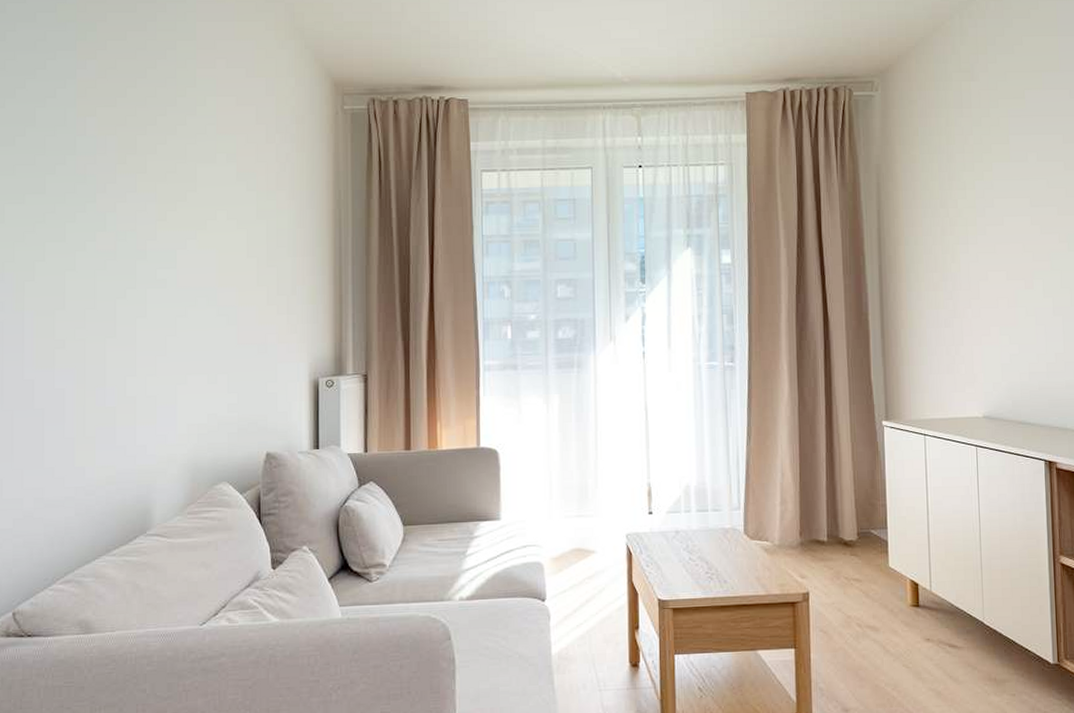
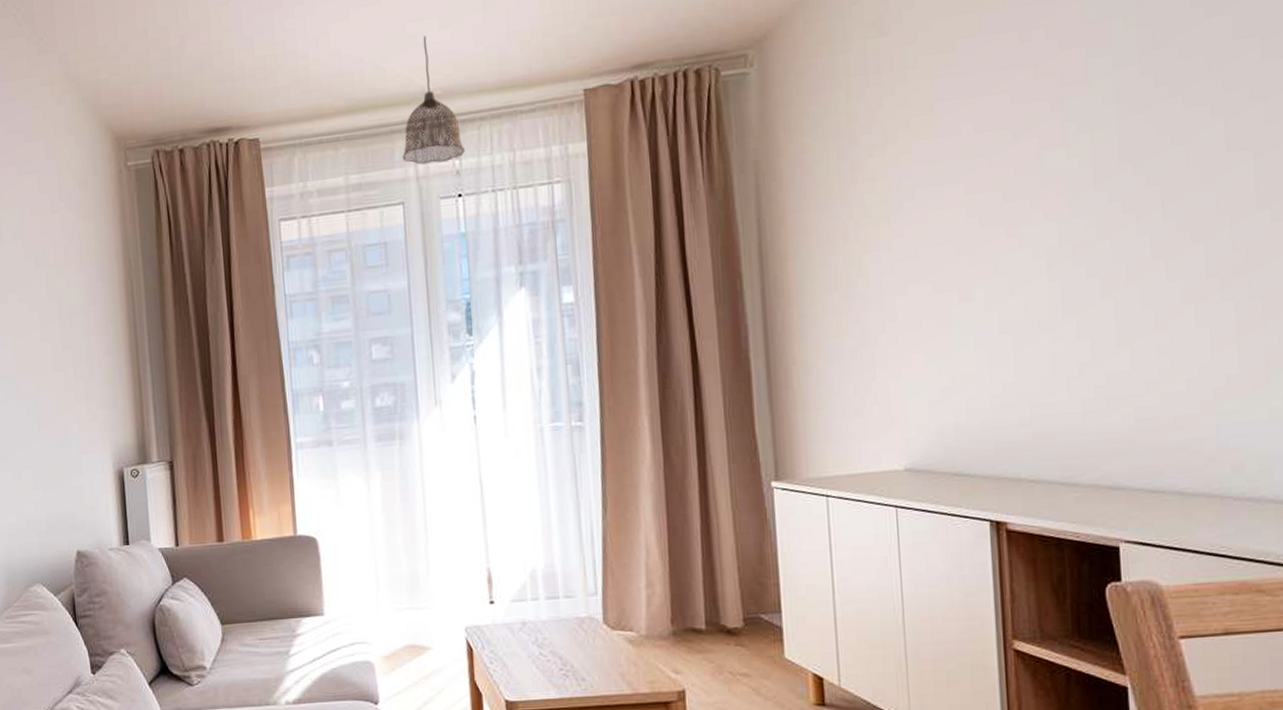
pendant lamp: none [593,33,646,137] -> present [402,36,465,165]

